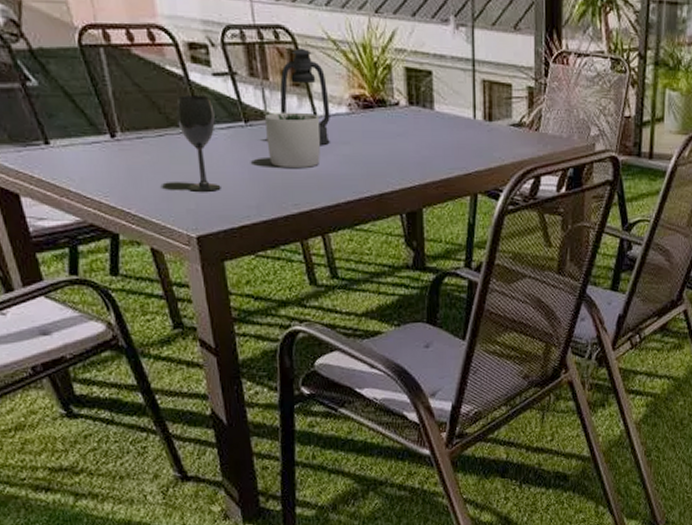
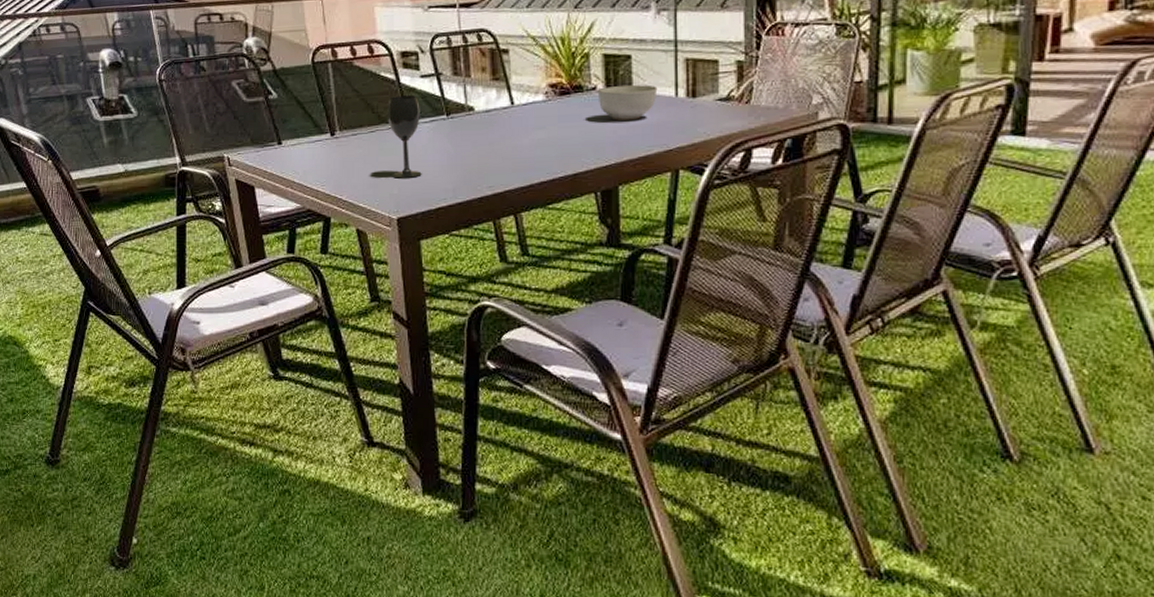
planter: present [265,112,321,169] -> none [466,103,517,154]
lantern: present [280,47,330,146] -> none [480,46,527,132]
bowl: none [400,103,457,140] -> present [597,85,658,121]

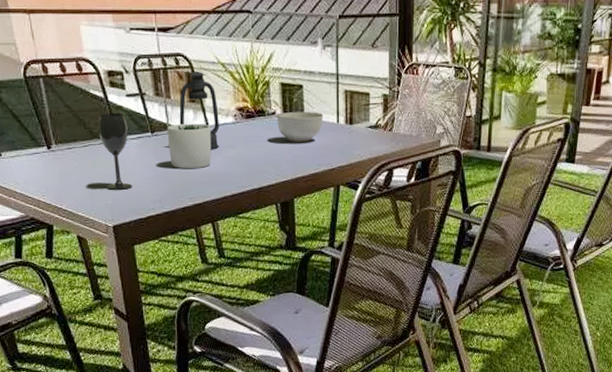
planter: none [466,103,517,154] -> present [168,123,212,169]
lantern: none [480,46,527,132] -> present [179,71,219,150]

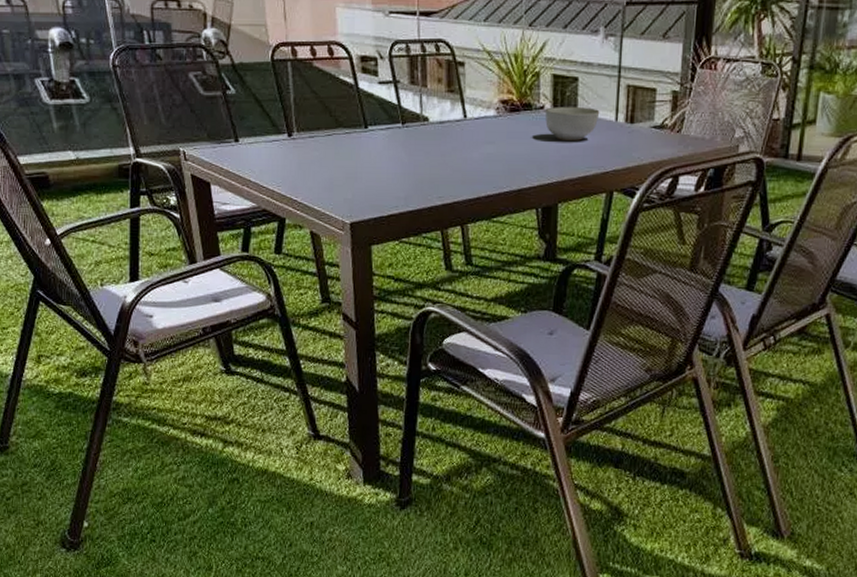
wine glass: present [98,113,132,190] -> none [345,101,377,184]
planter: present [168,123,212,169] -> none [419,115,469,165]
lantern: present [179,71,219,150] -> none [434,58,479,145]

